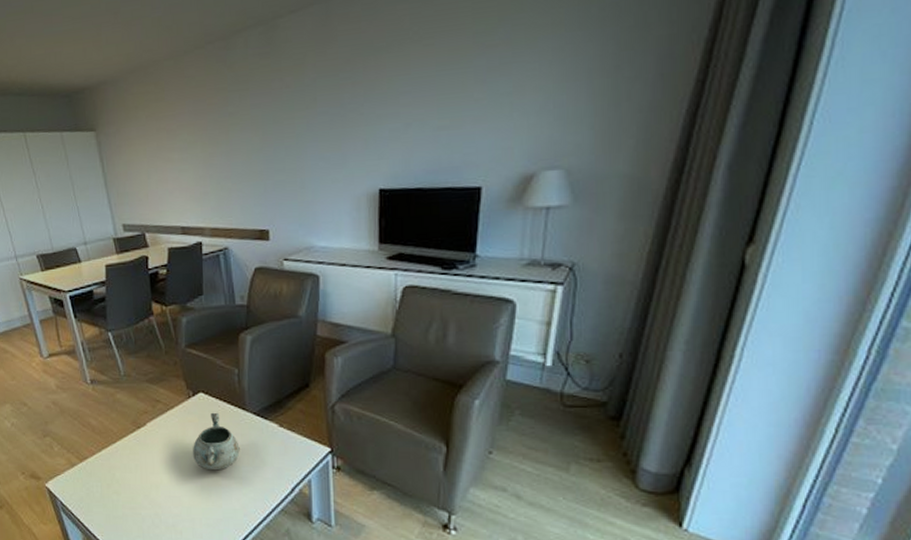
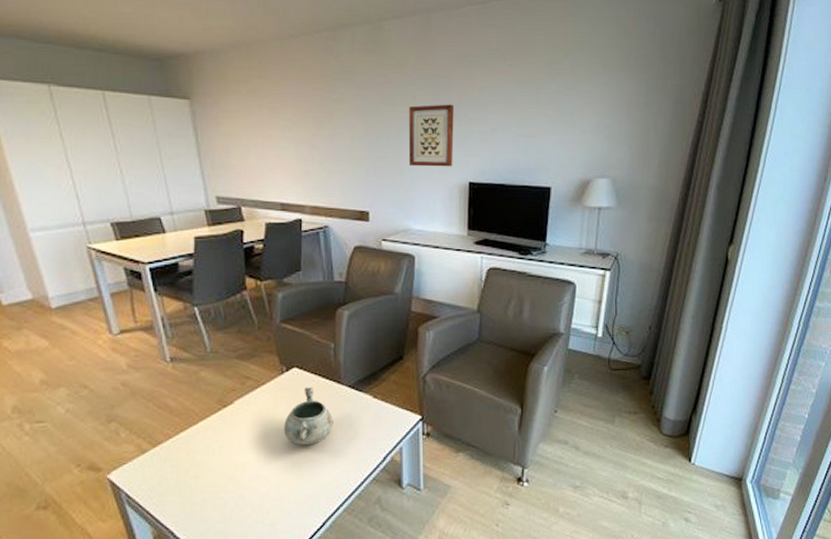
wall art: none [309,101,361,177] -> present [409,104,454,167]

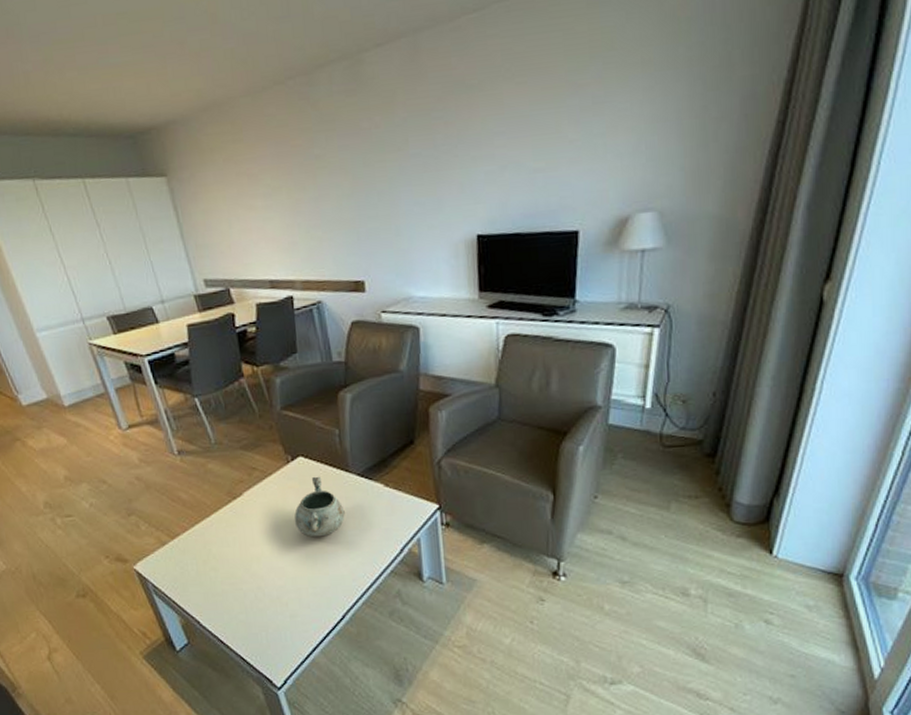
wall art: present [409,104,454,167] -> none [401,142,457,224]

